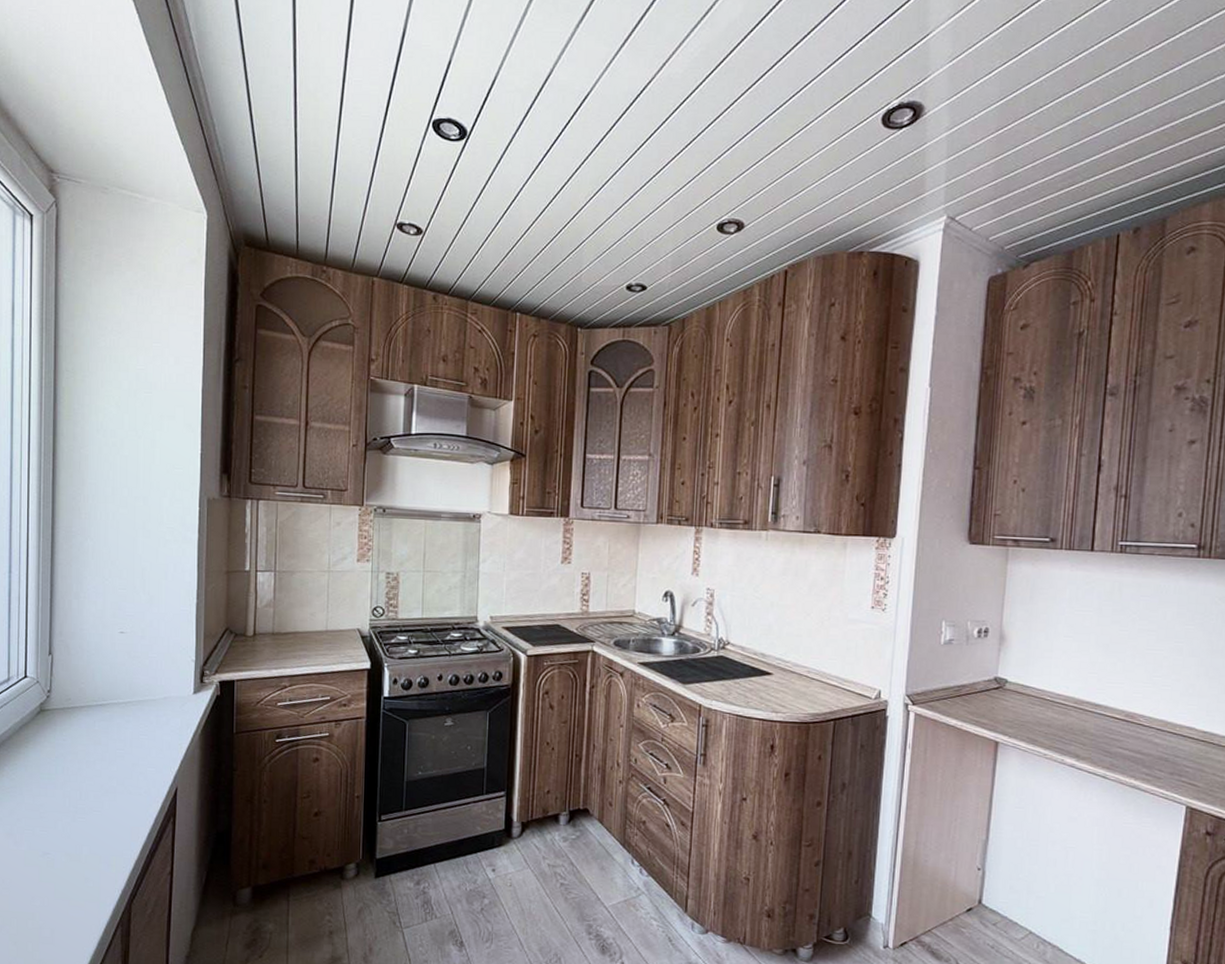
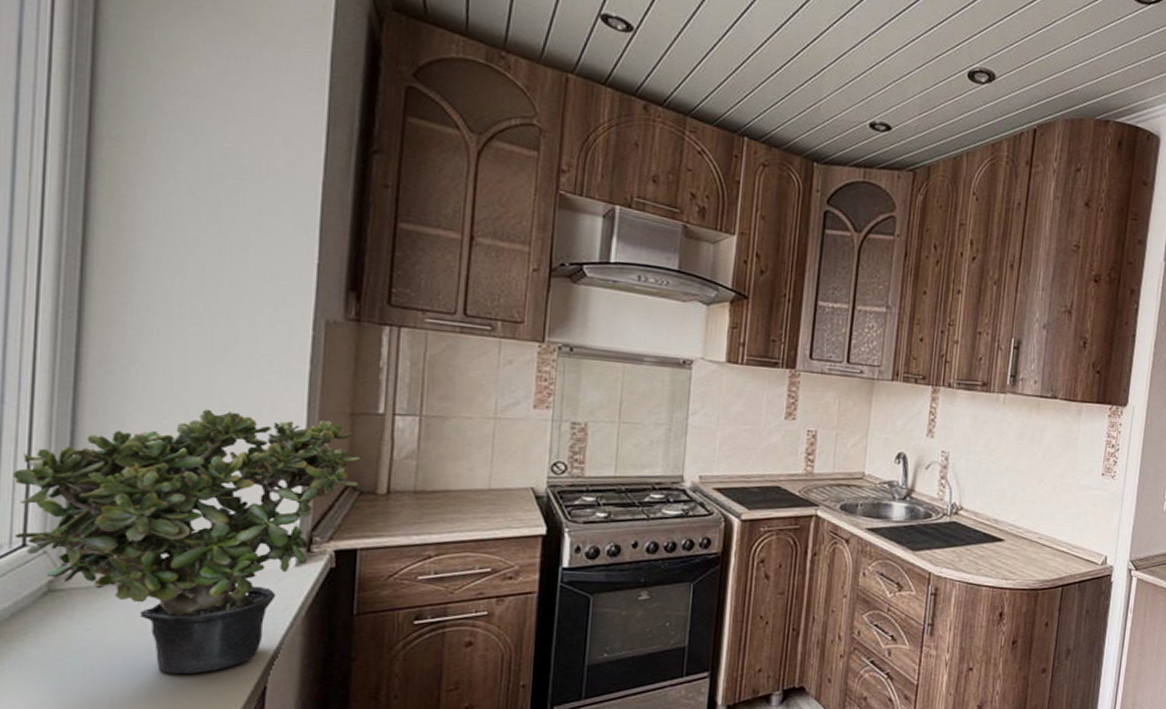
potted plant: none [18,571,235,777] -> present [13,408,361,675]

